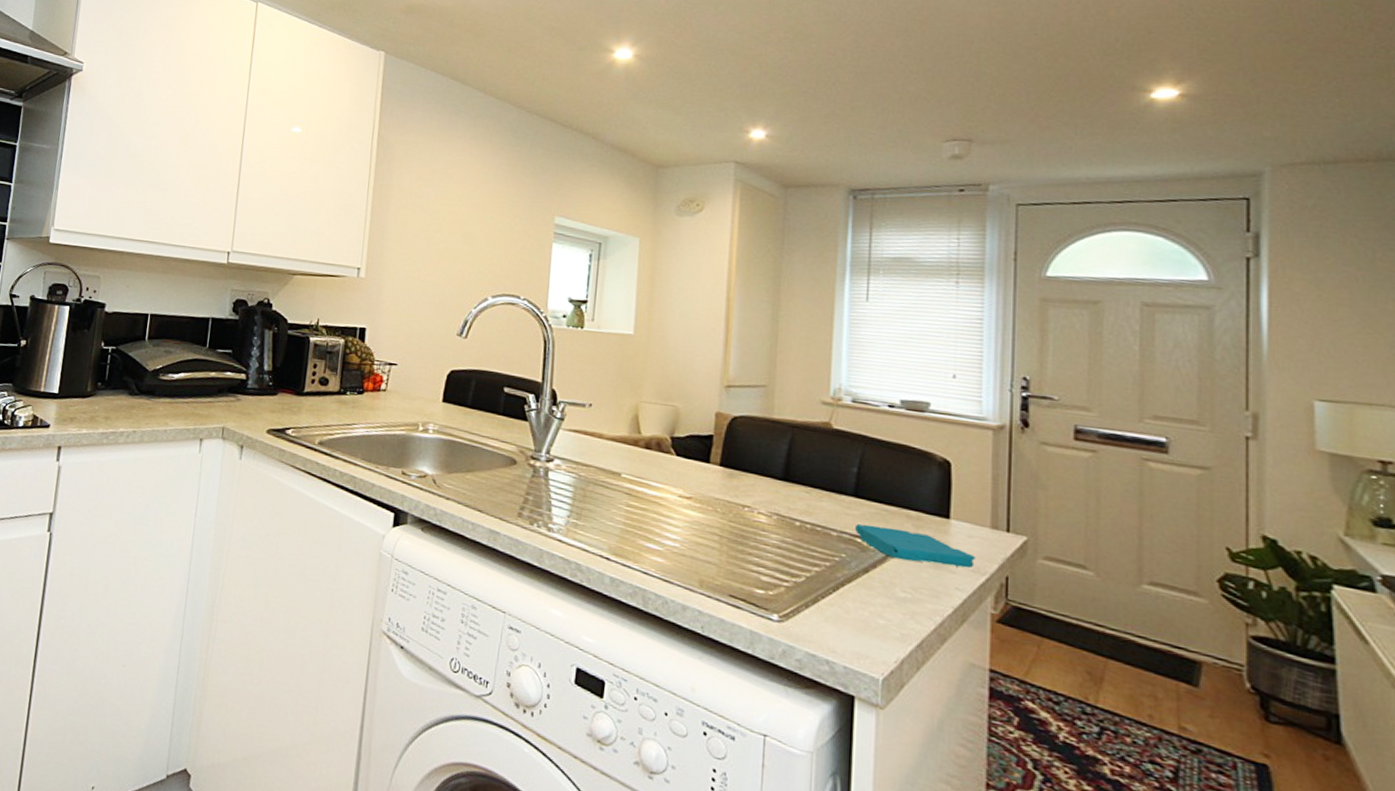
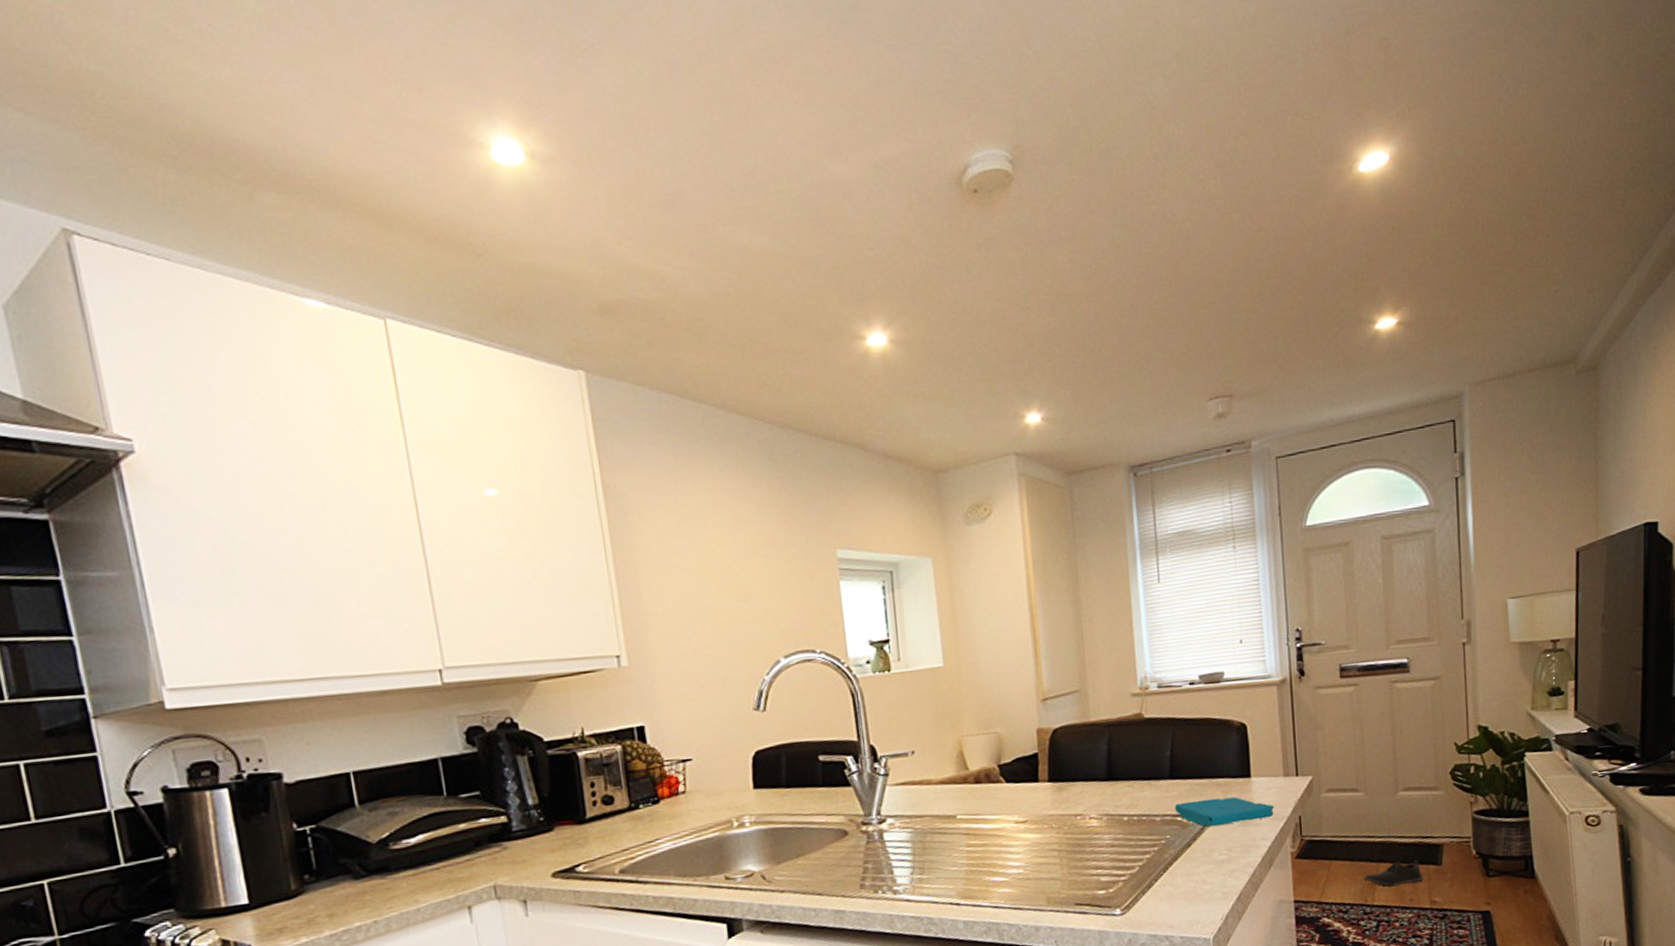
shoe: none [1084,664,1170,698] -> present [1363,860,1424,887]

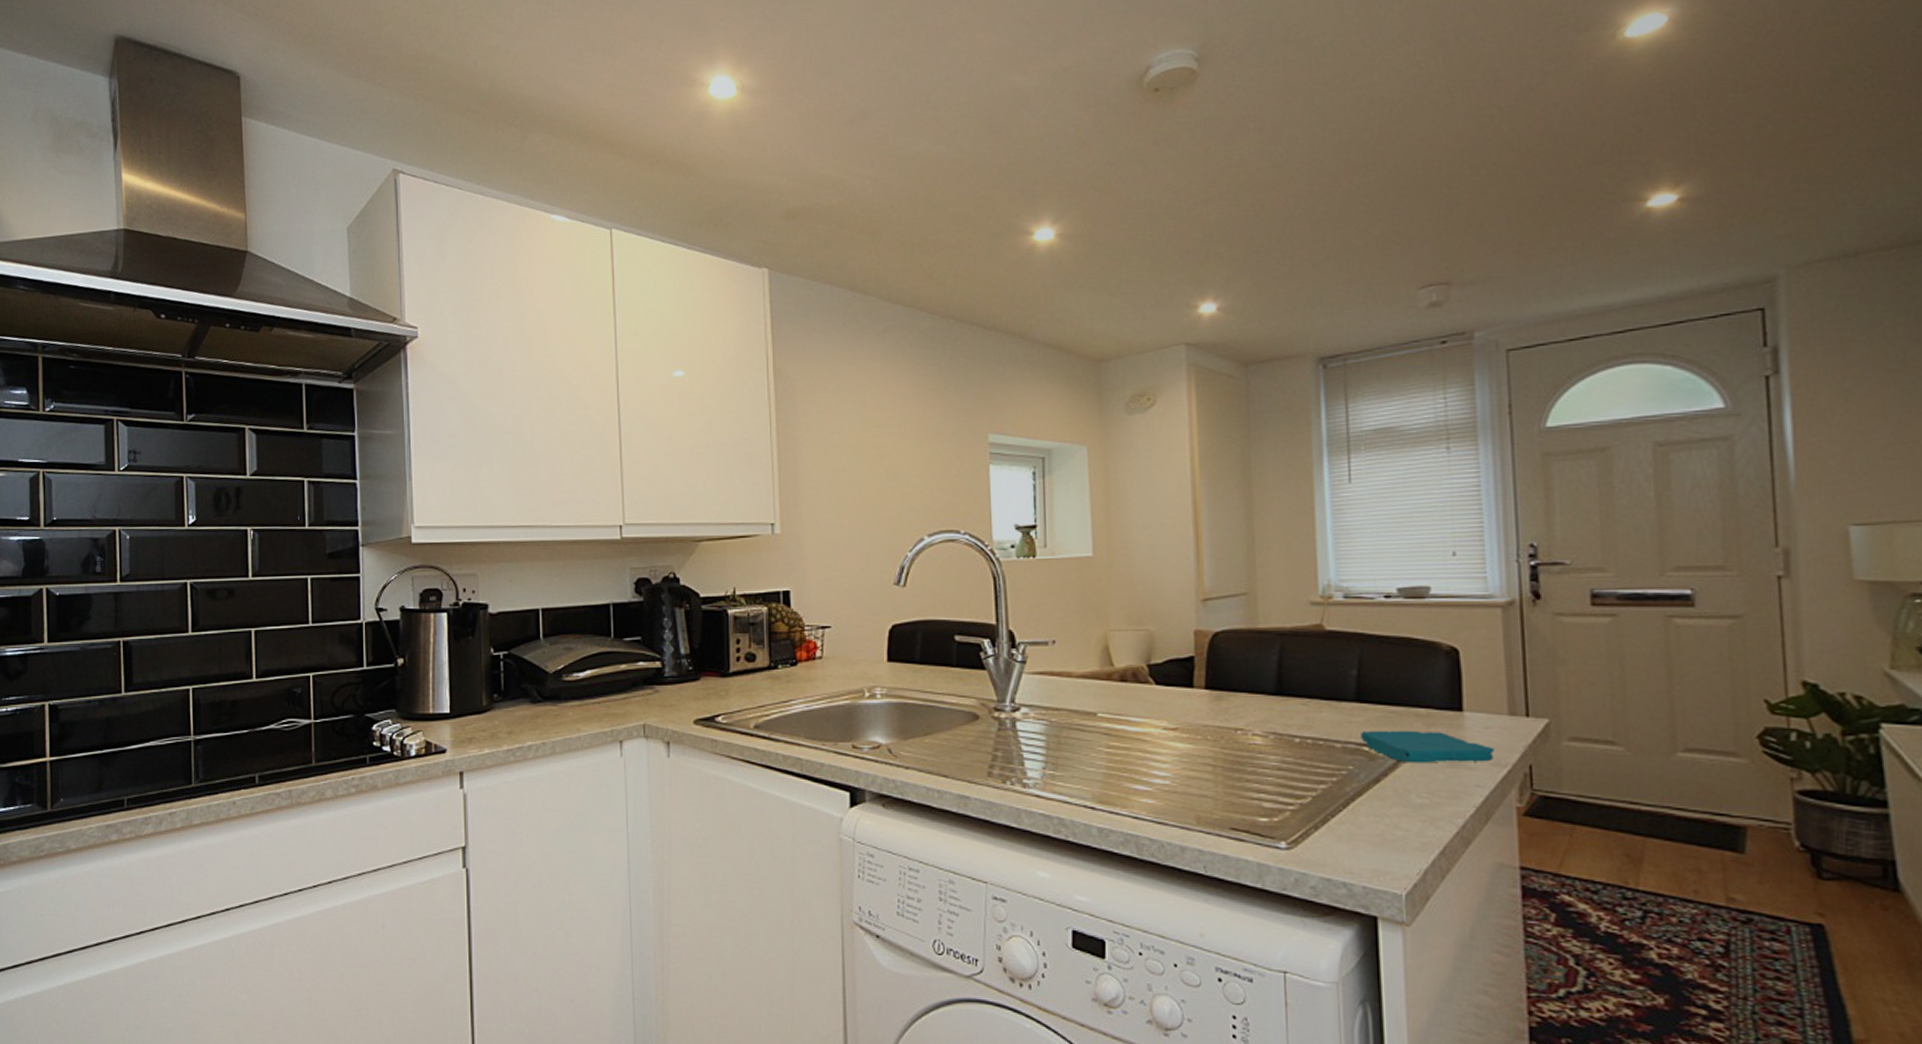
shoe: present [1363,860,1424,887] -> none [1622,839,1715,870]

